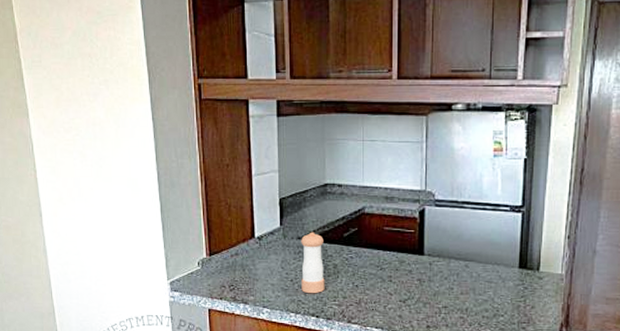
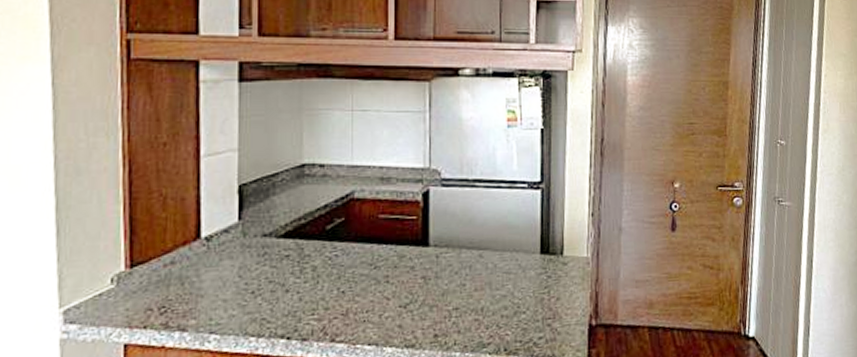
pepper shaker: present [301,232,325,294] -> none [267,226,300,309]

